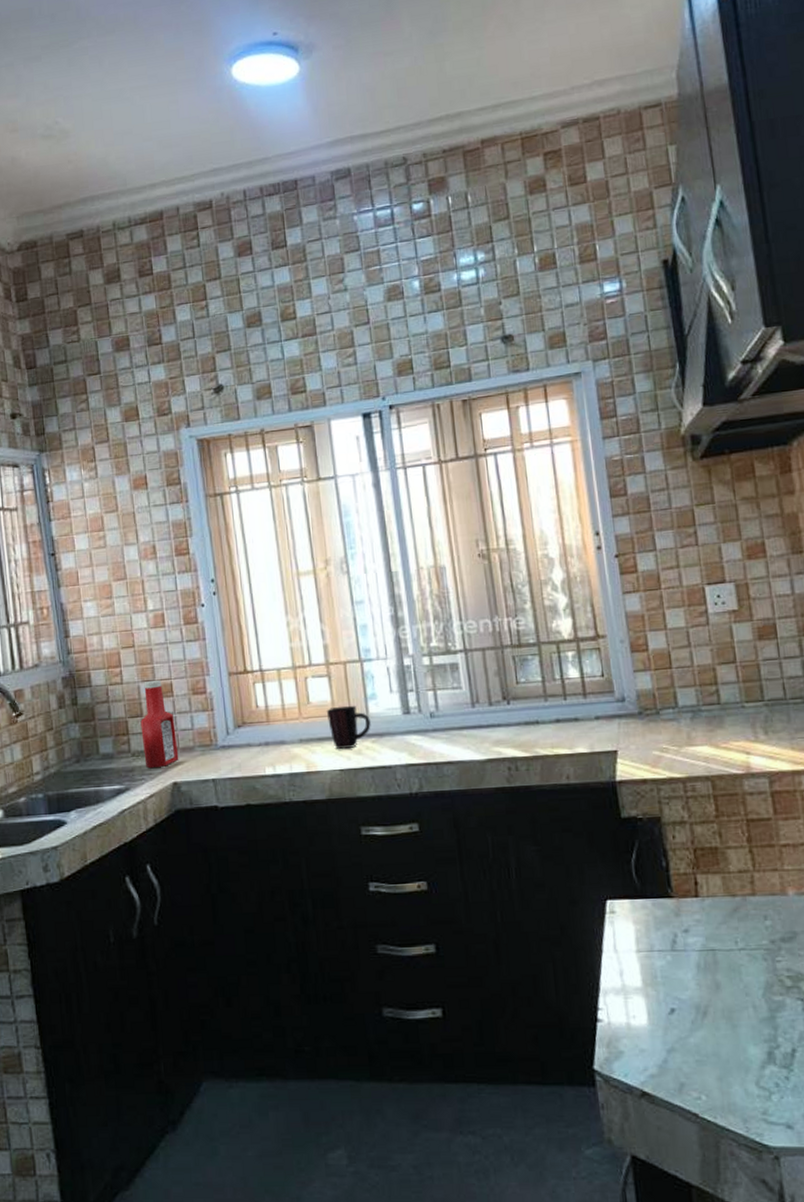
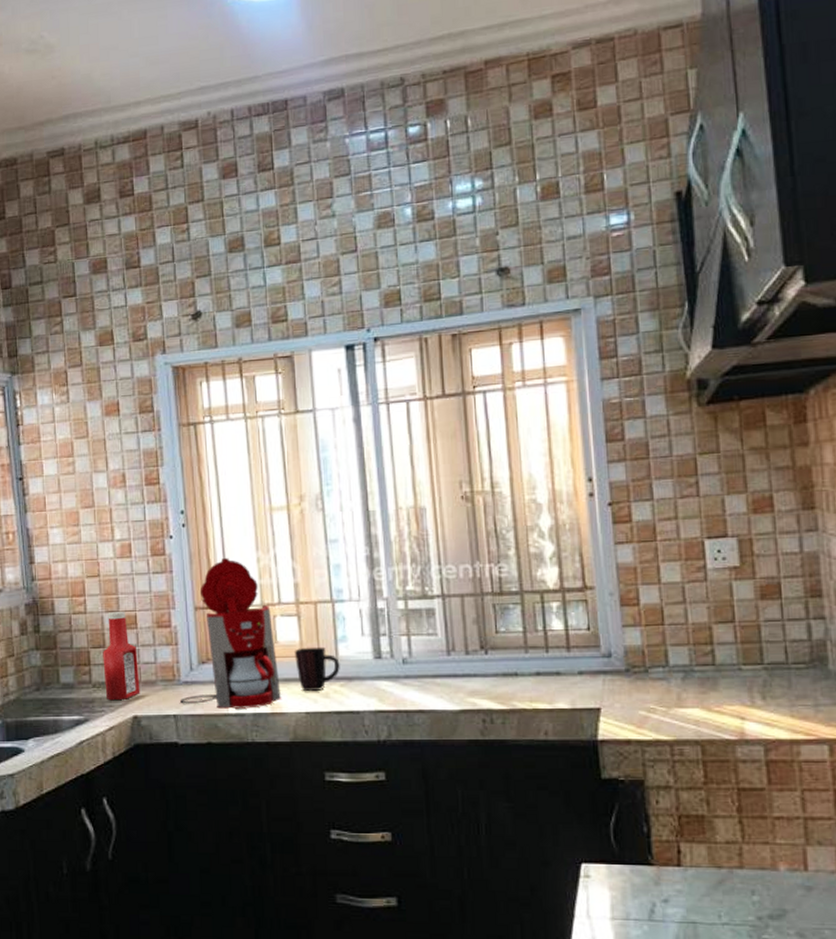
coffee maker: none [218,622,317,771] -> present [180,557,282,709]

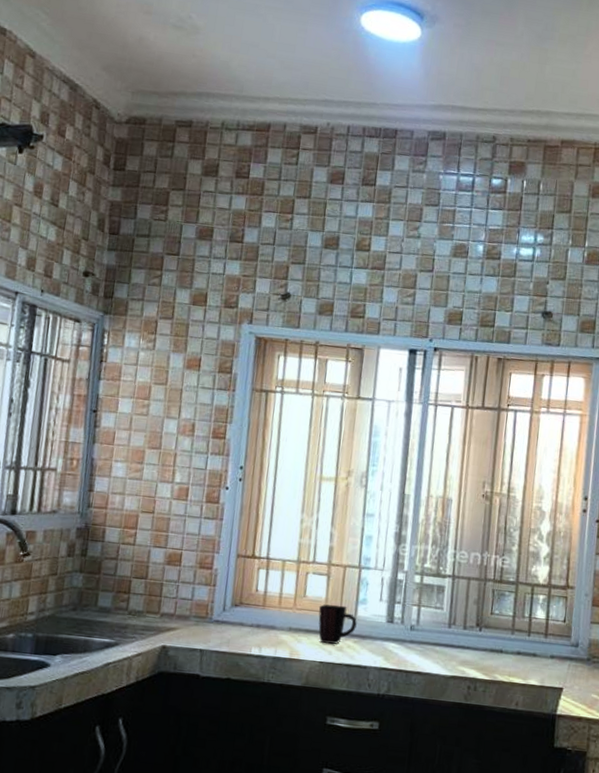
ketchup bottle: present [103,612,140,701] -> none [139,547,177,630]
coffee maker: present [180,557,282,709] -> none [208,514,305,653]

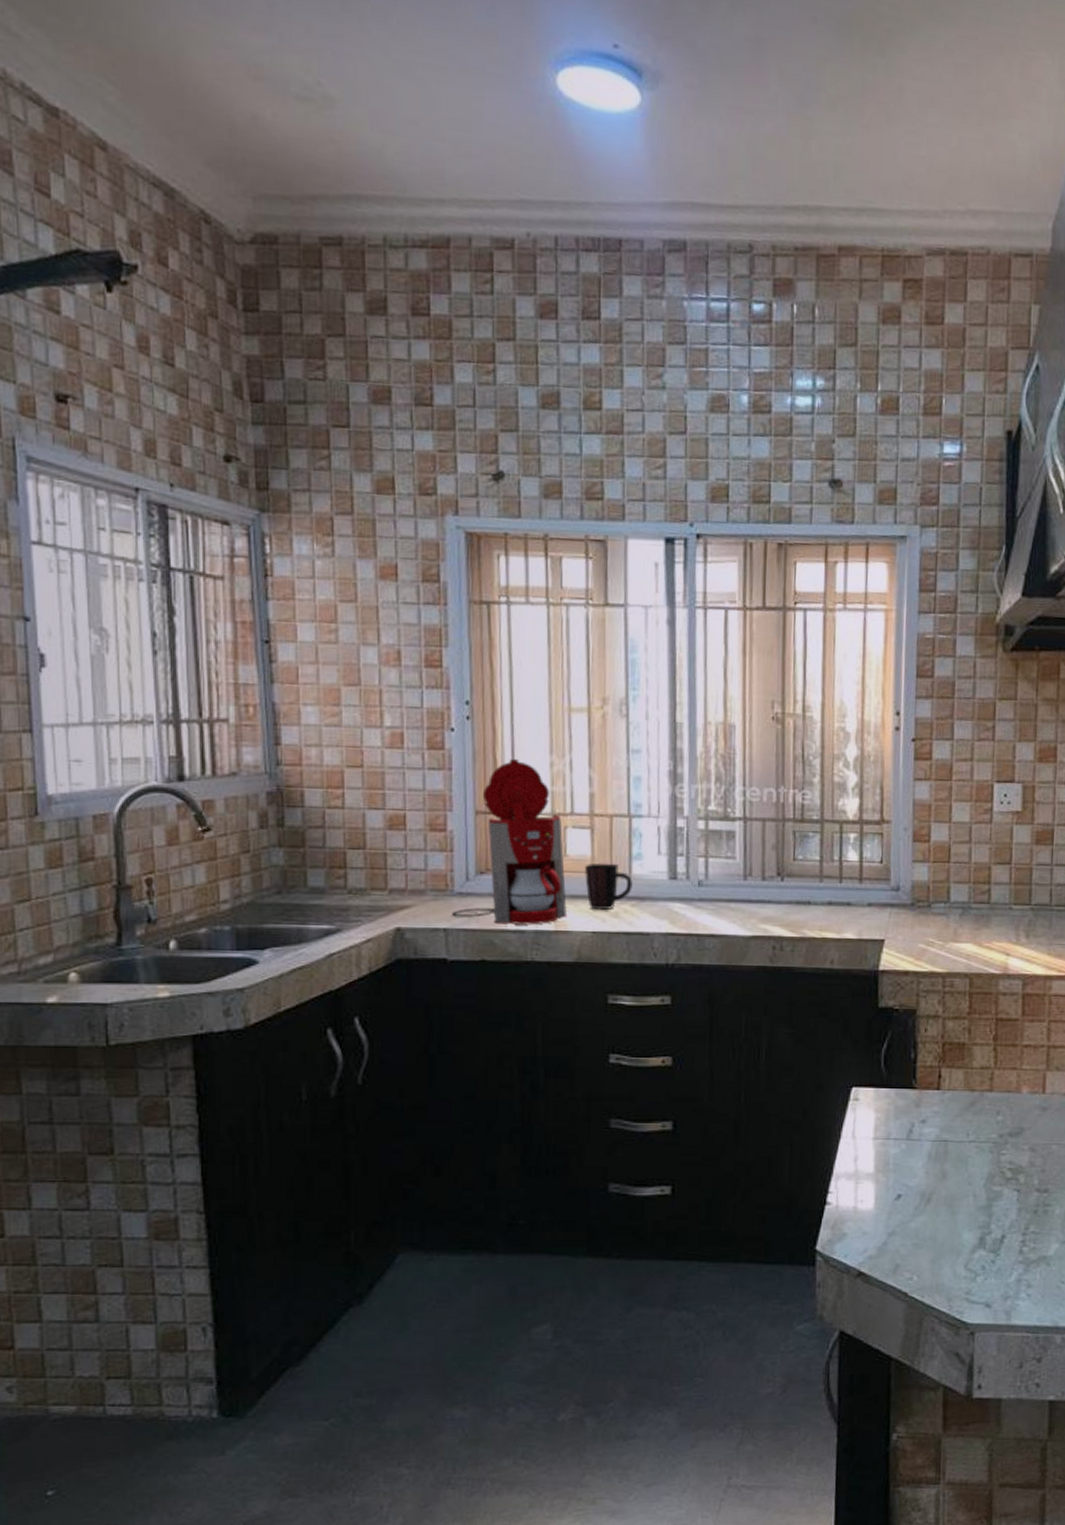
coffee maker: none [208,514,305,653] -> present [452,758,568,925]

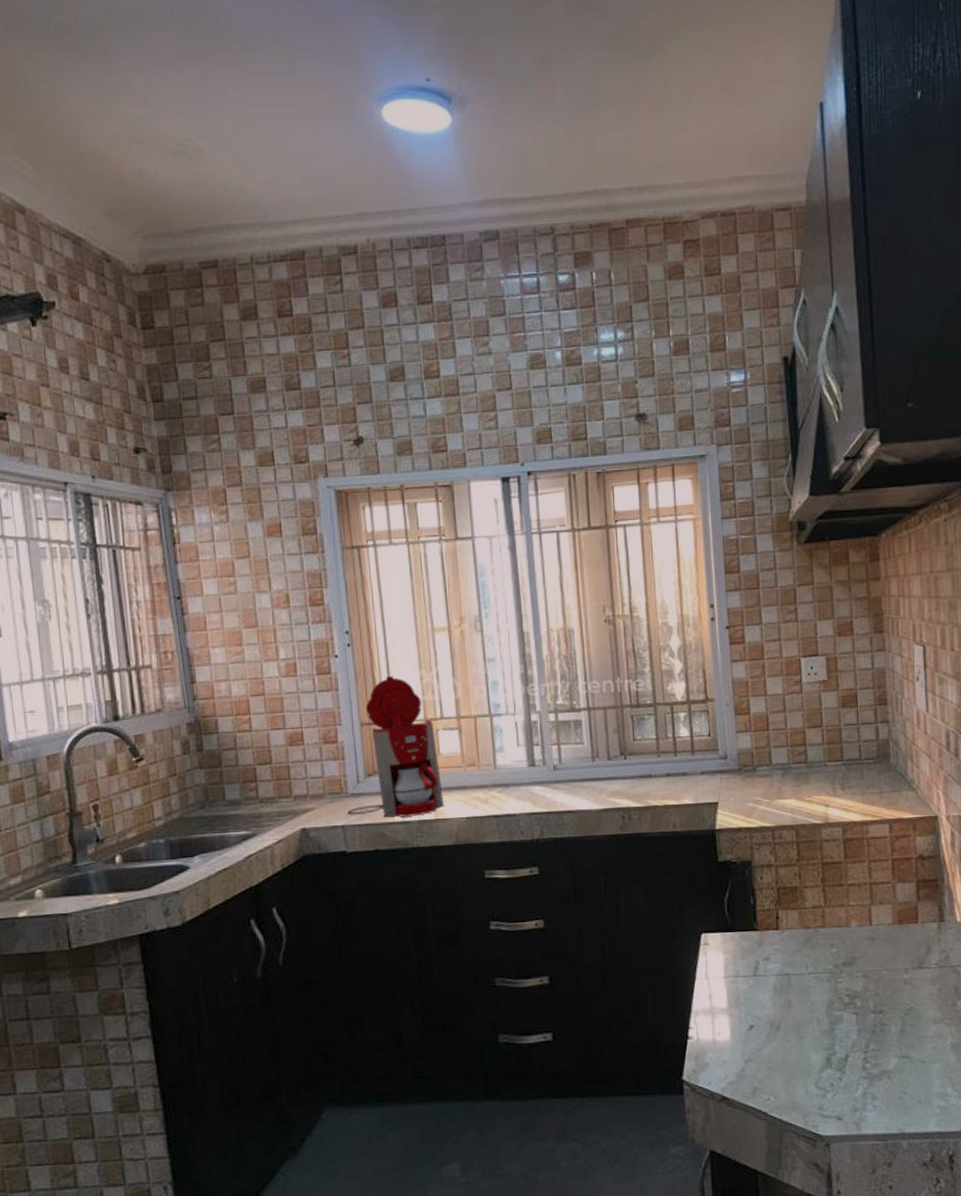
mug: present [584,863,633,910] -> none [455,757,498,798]

